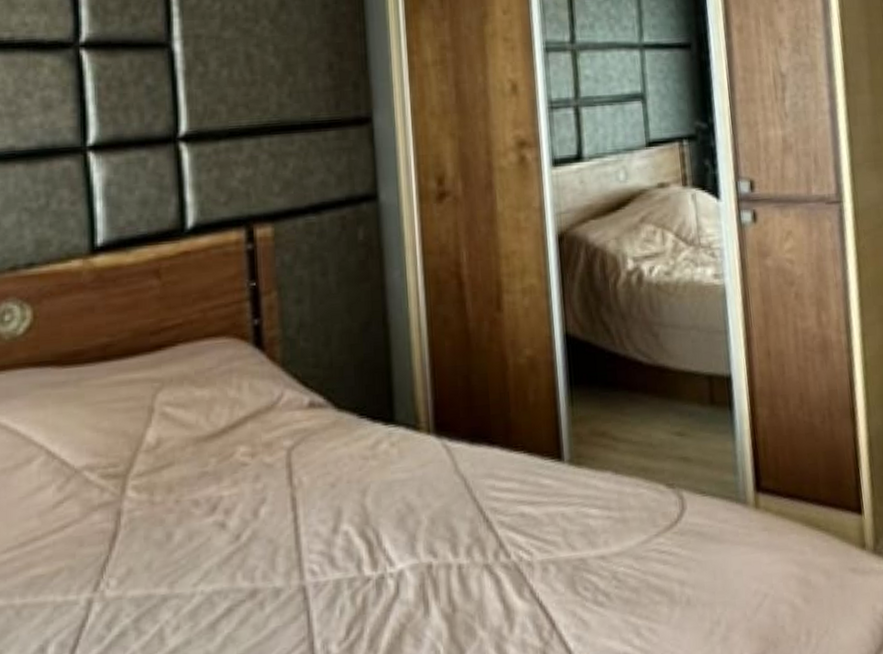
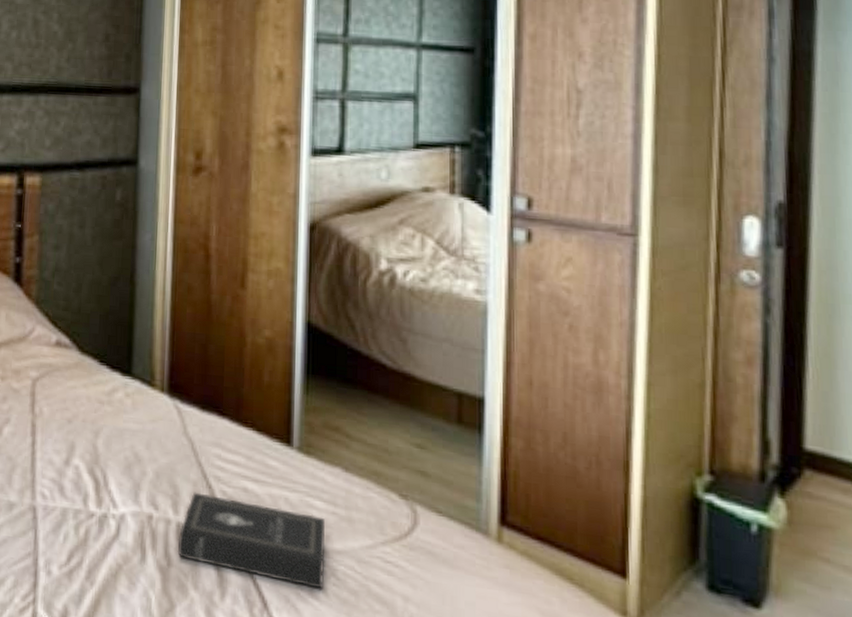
book: none [460,523,607,601] -> present [177,492,326,590]

